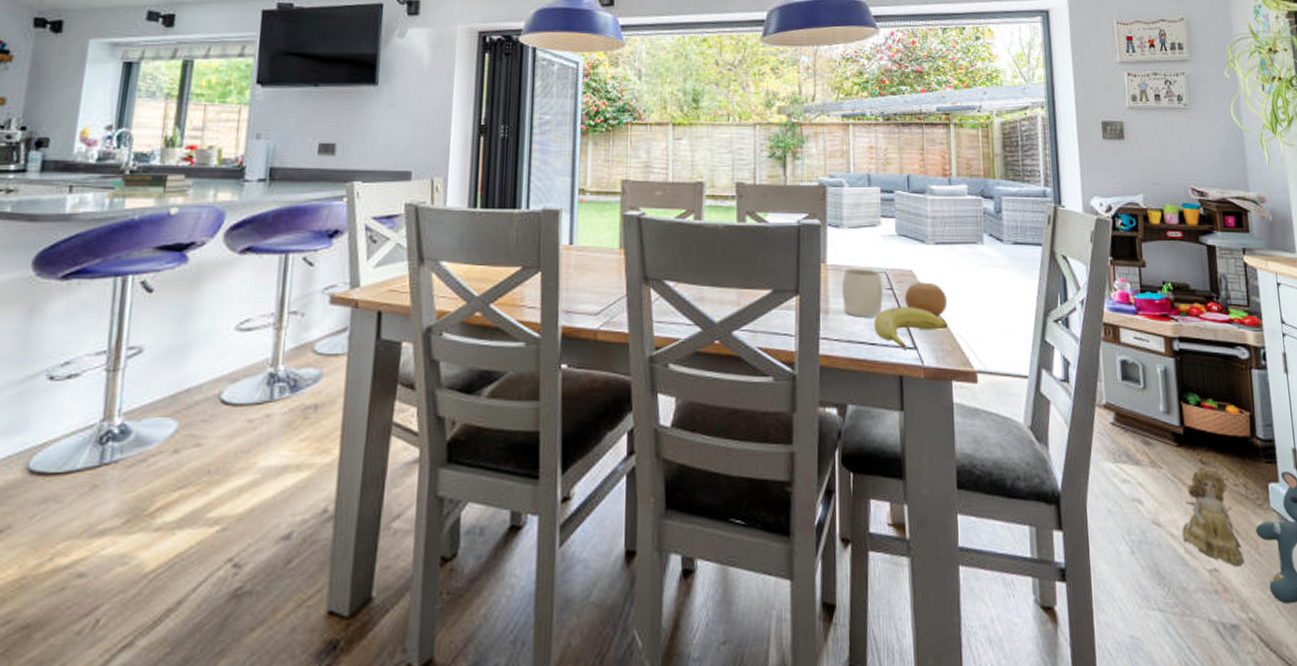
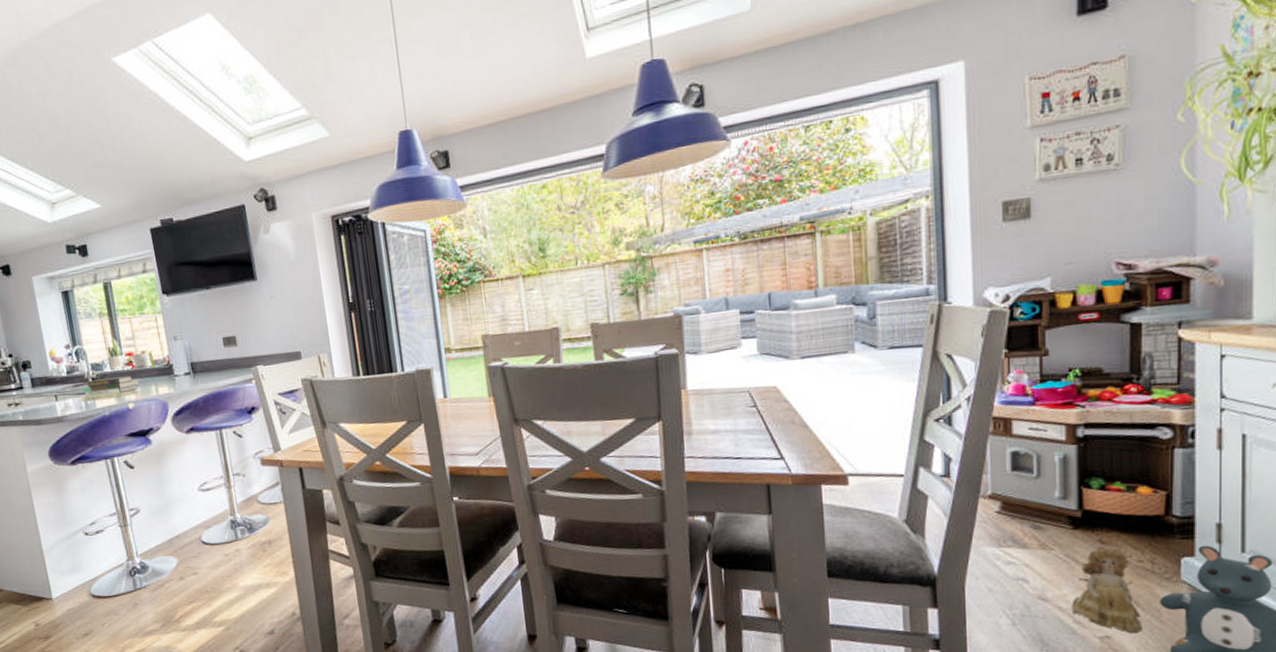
mug: present [841,269,883,317] -> none [703,390,747,435]
fruit: present [874,306,947,351] -> none [738,420,816,461]
fruit: present [904,282,948,316] -> none [769,396,816,428]

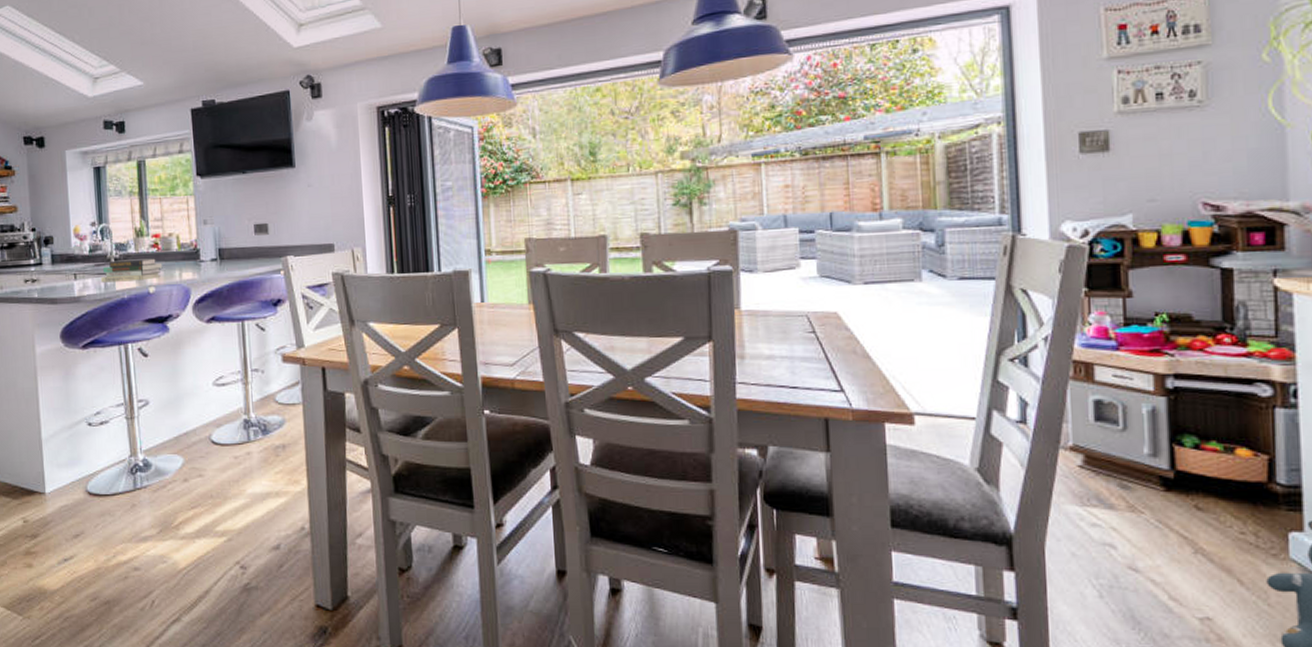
doll: present [1071,545,1142,633] -> none [1166,512,1248,615]

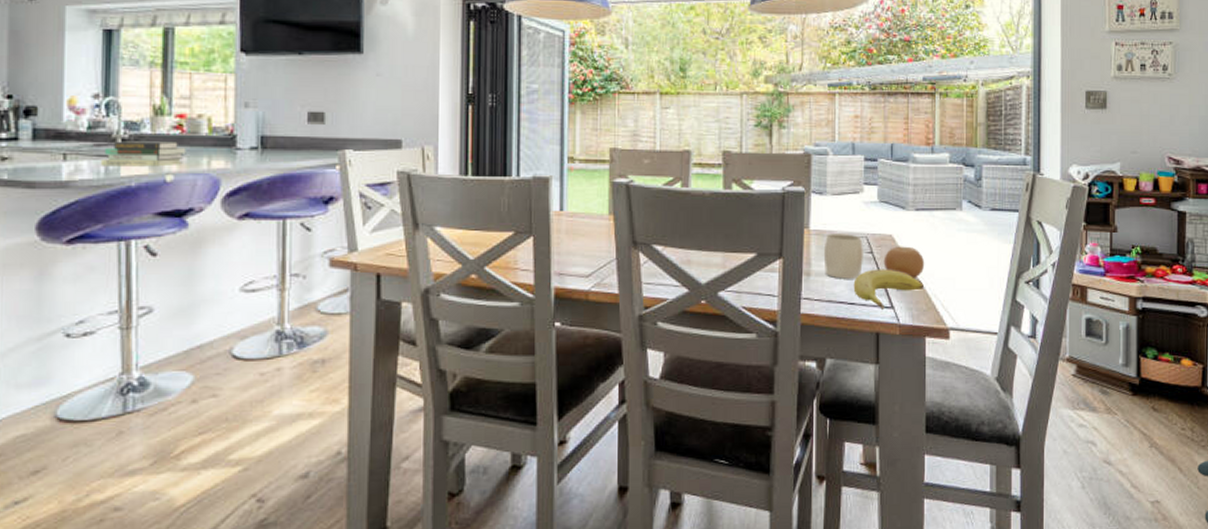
mug: none [757,313,805,362] -> present [823,234,863,279]
fruit: none [794,349,879,393] -> present [853,269,924,310]
fruit: none [828,323,879,359] -> present [883,246,925,278]

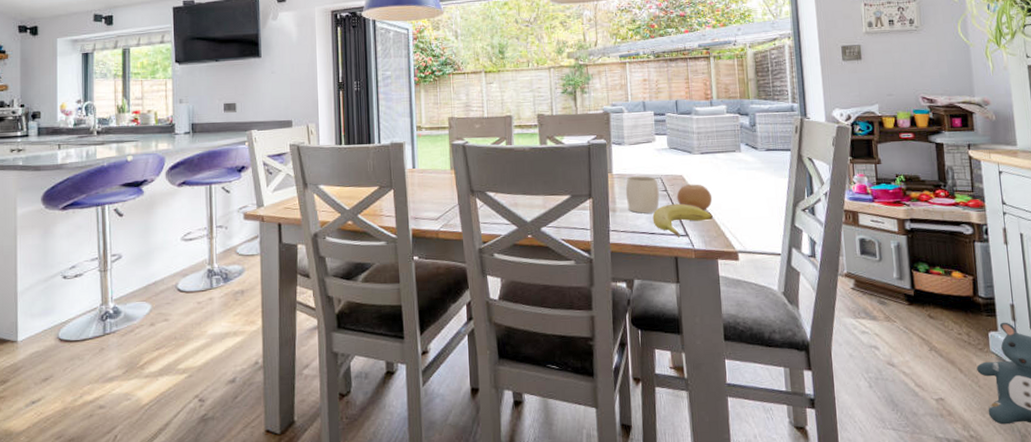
books: present [100,141,186,167] -> none [83,131,141,152]

